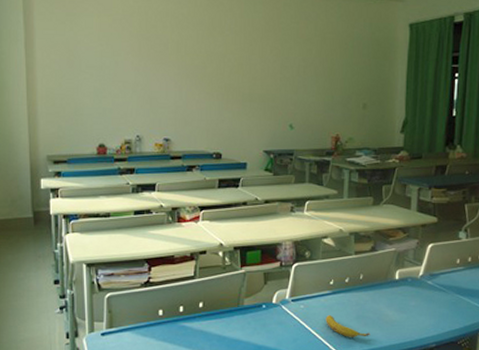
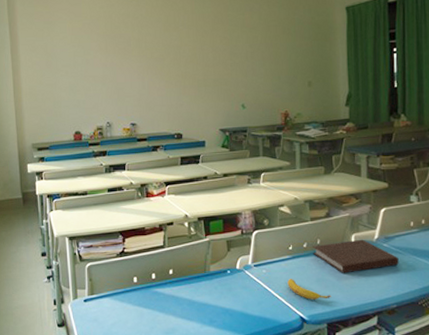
notebook: none [354,275,442,311] -> present [312,239,399,273]

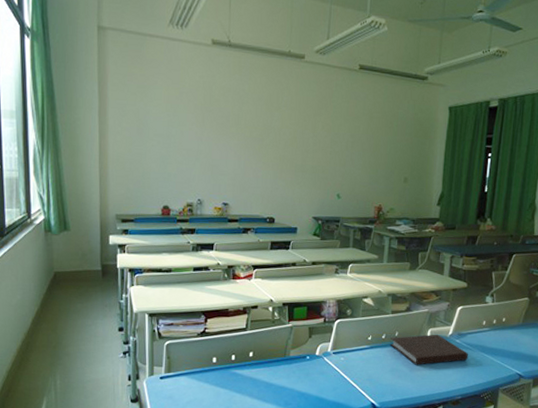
banana: present [287,279,332,300] -> none [363,367,403,388]

